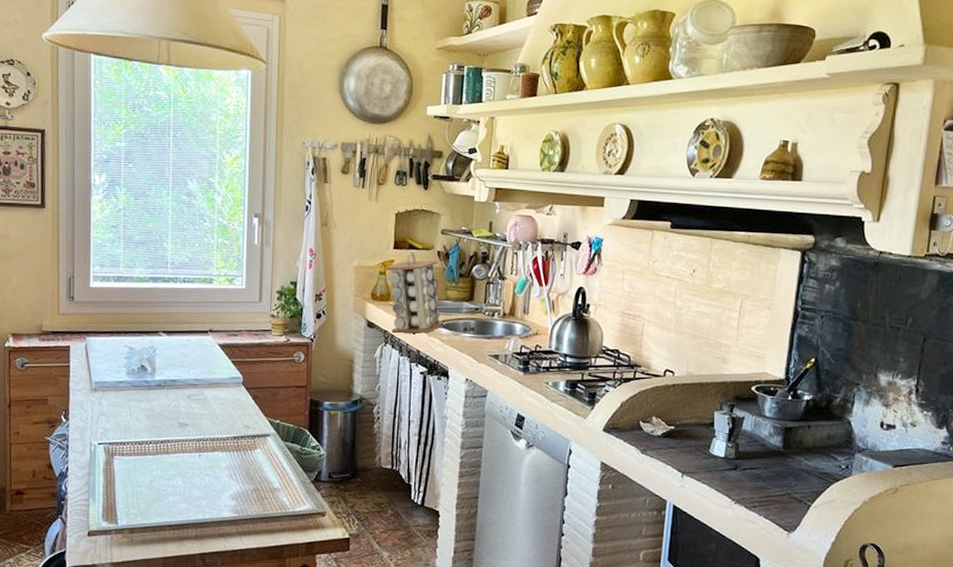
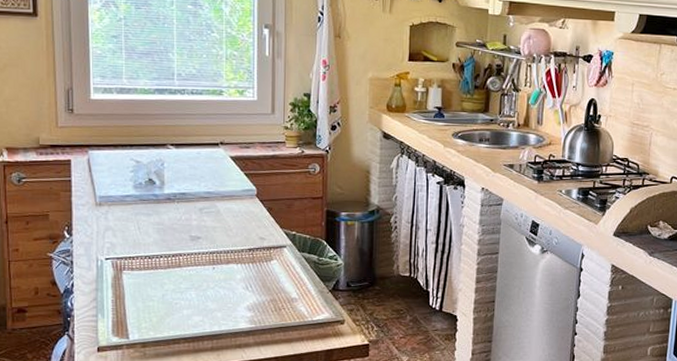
spice rack: present [384,252,444,335] -> none [400,64,460,145]

